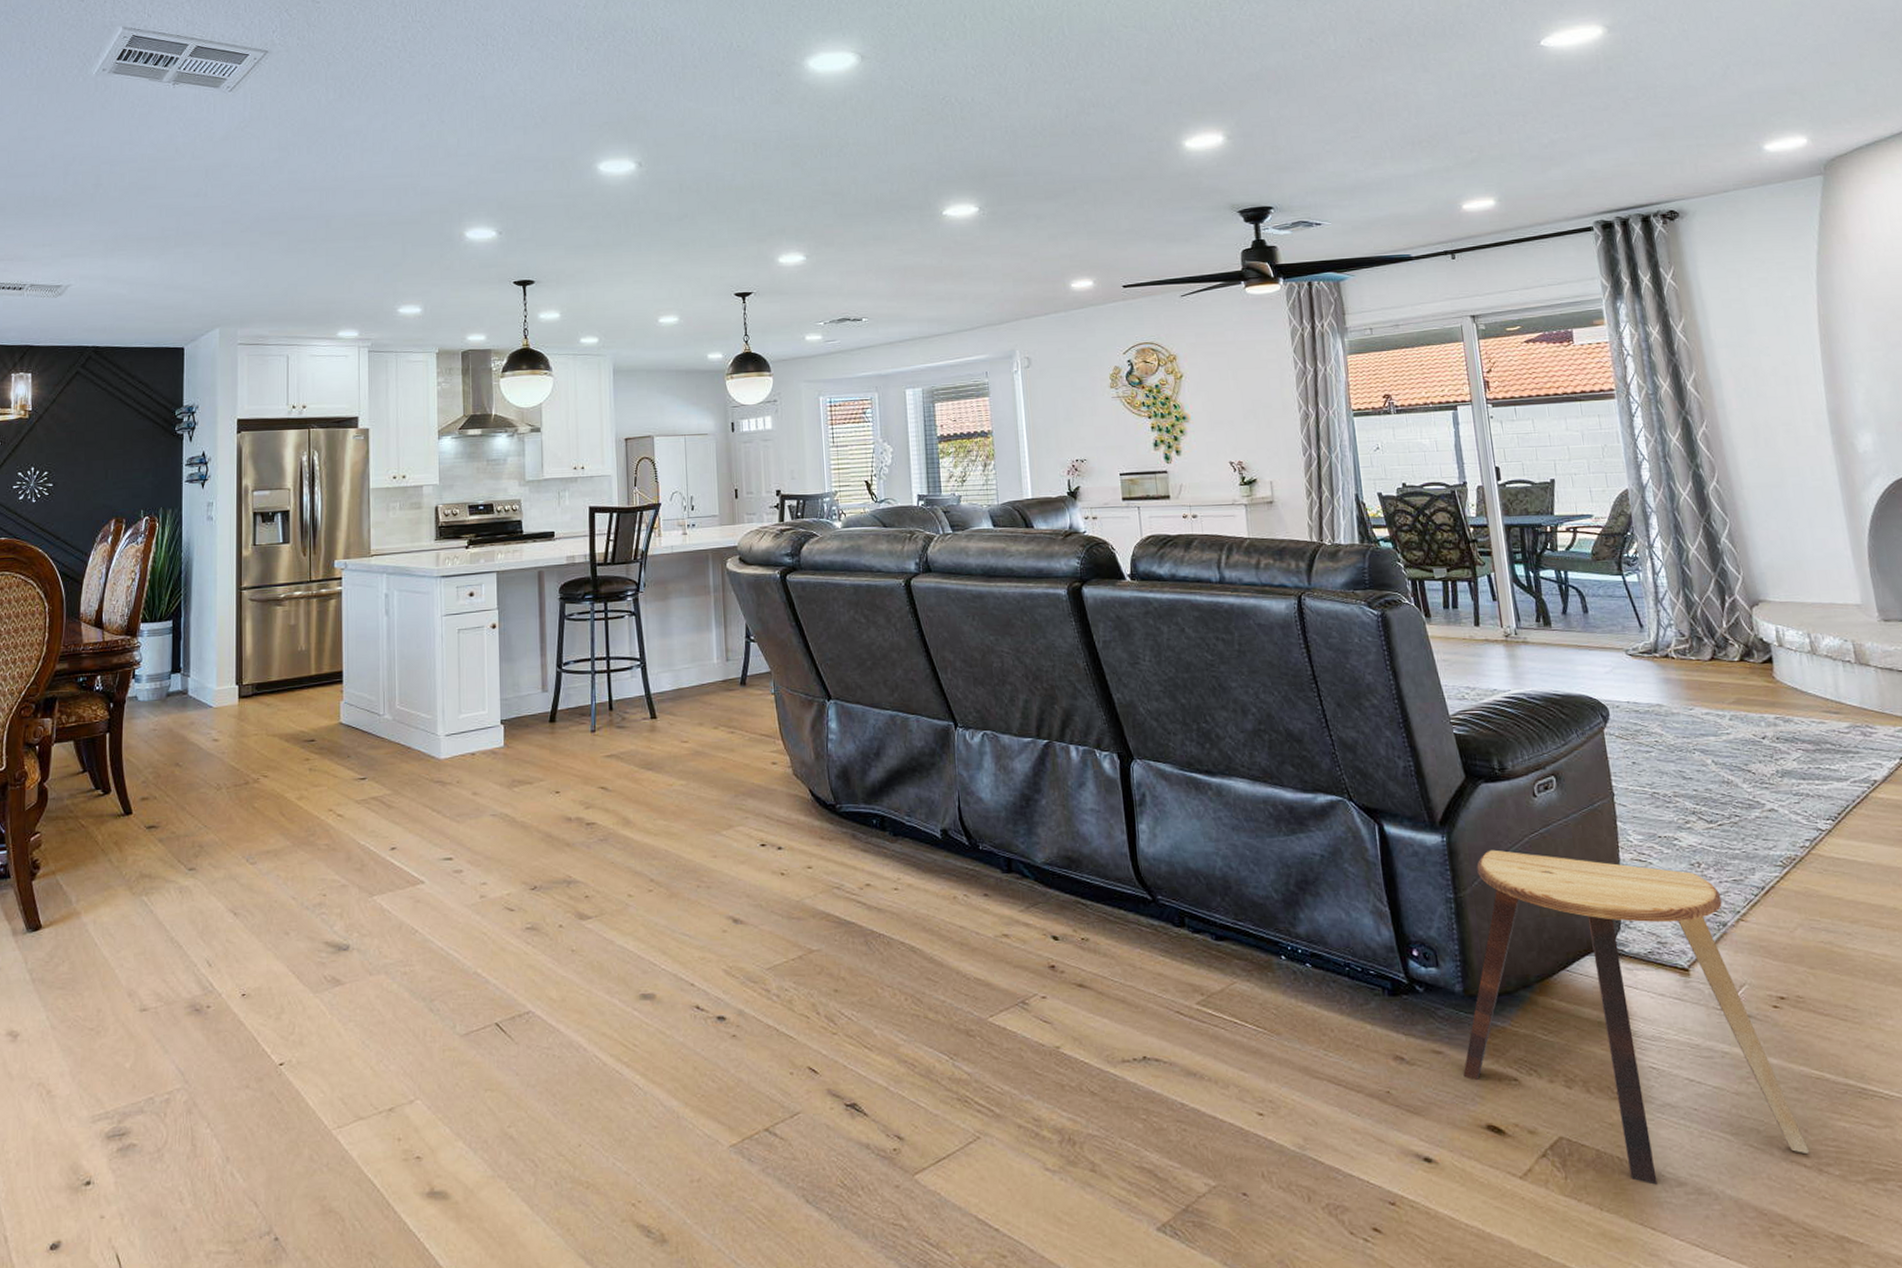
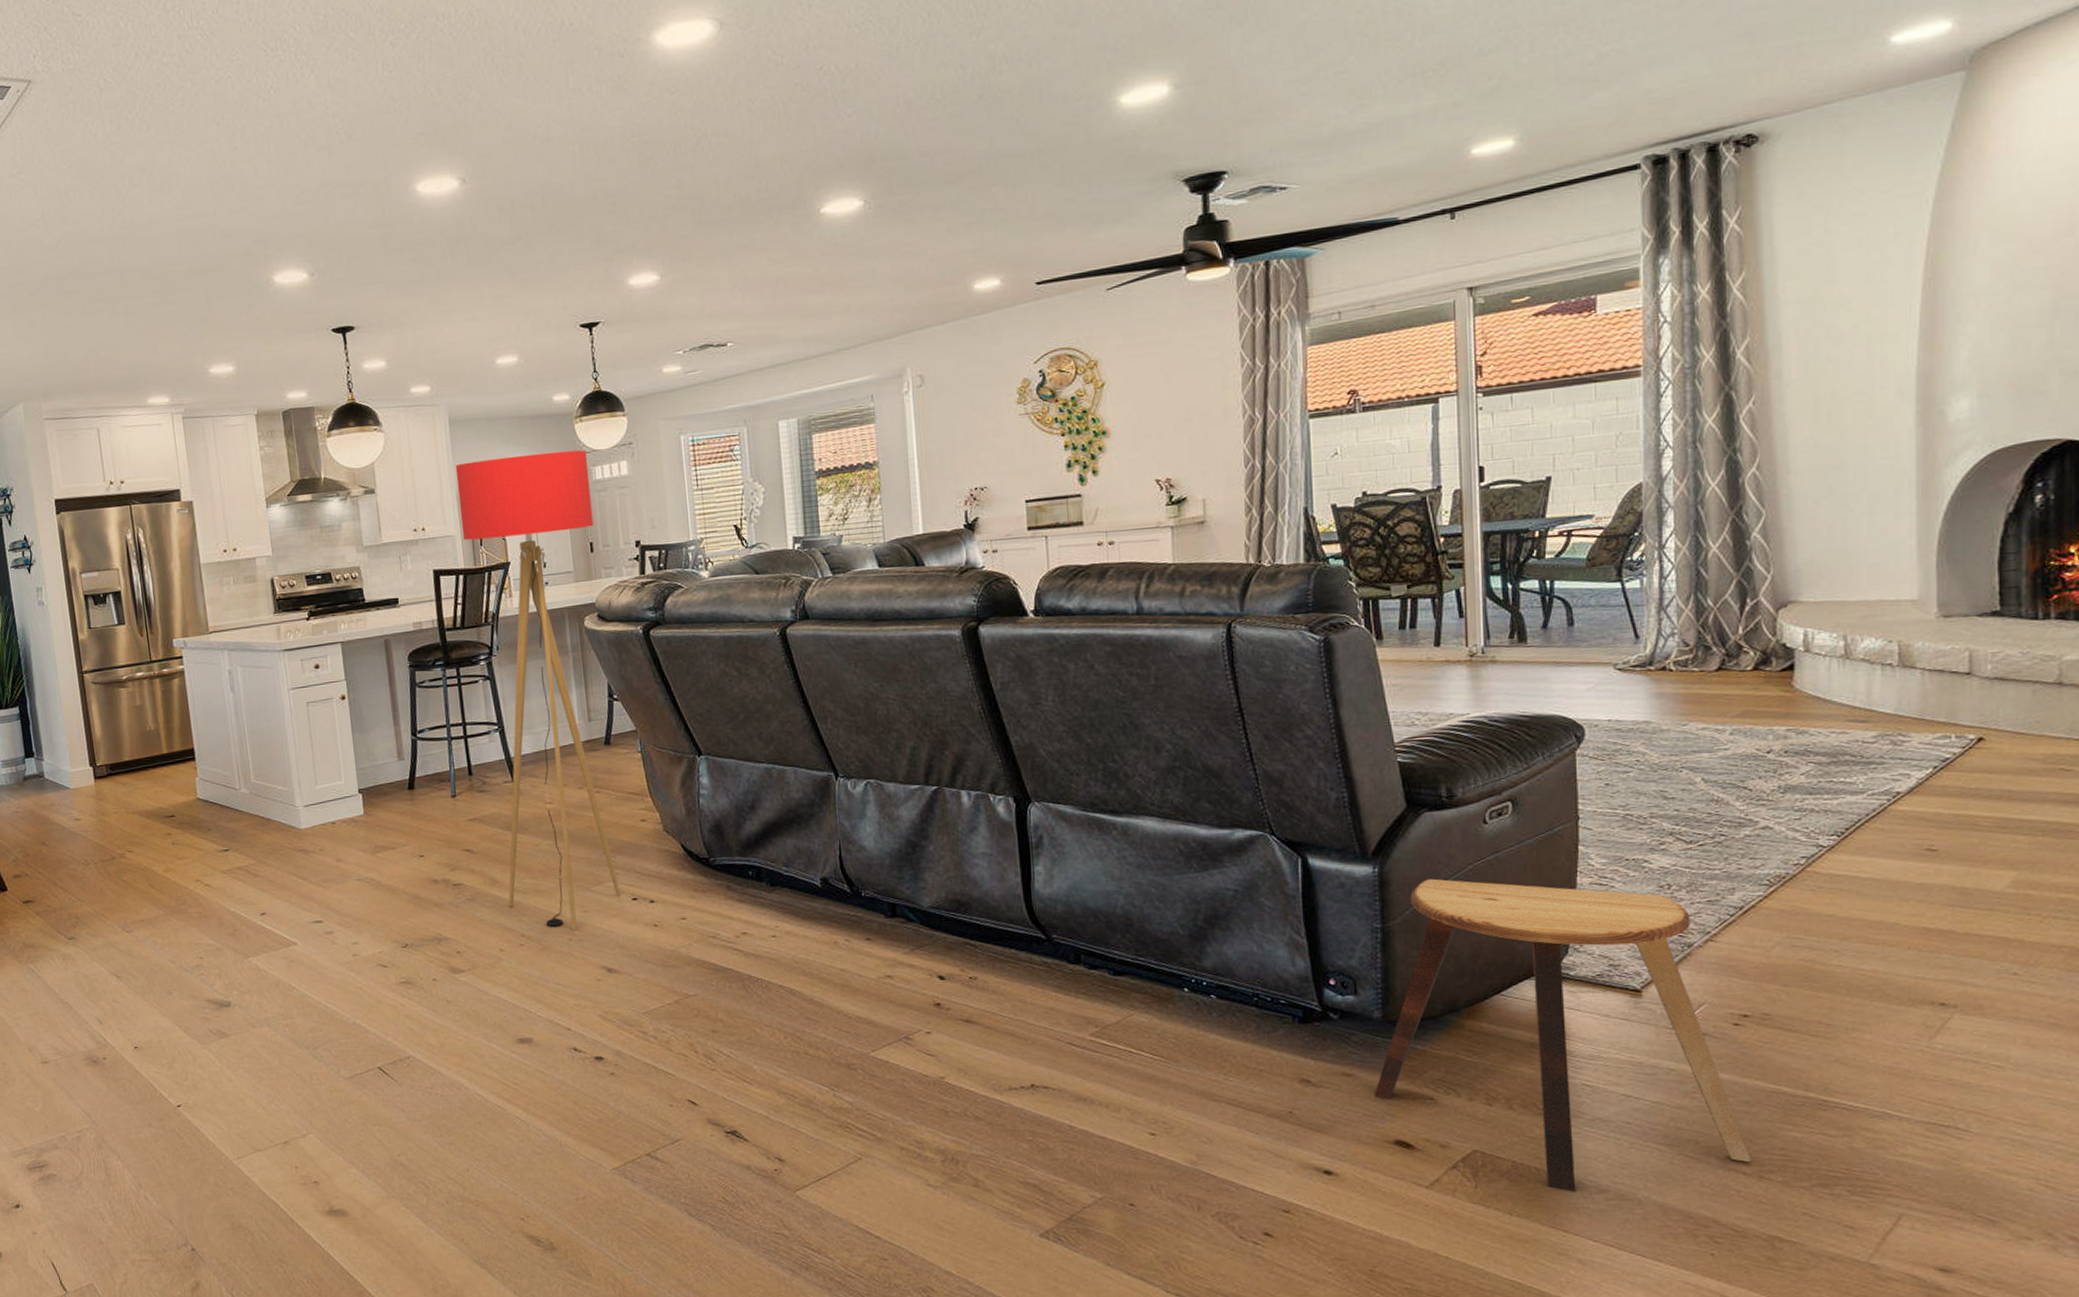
floor lamp: none [616,403,749,877] -> present [455,450,620,931]

